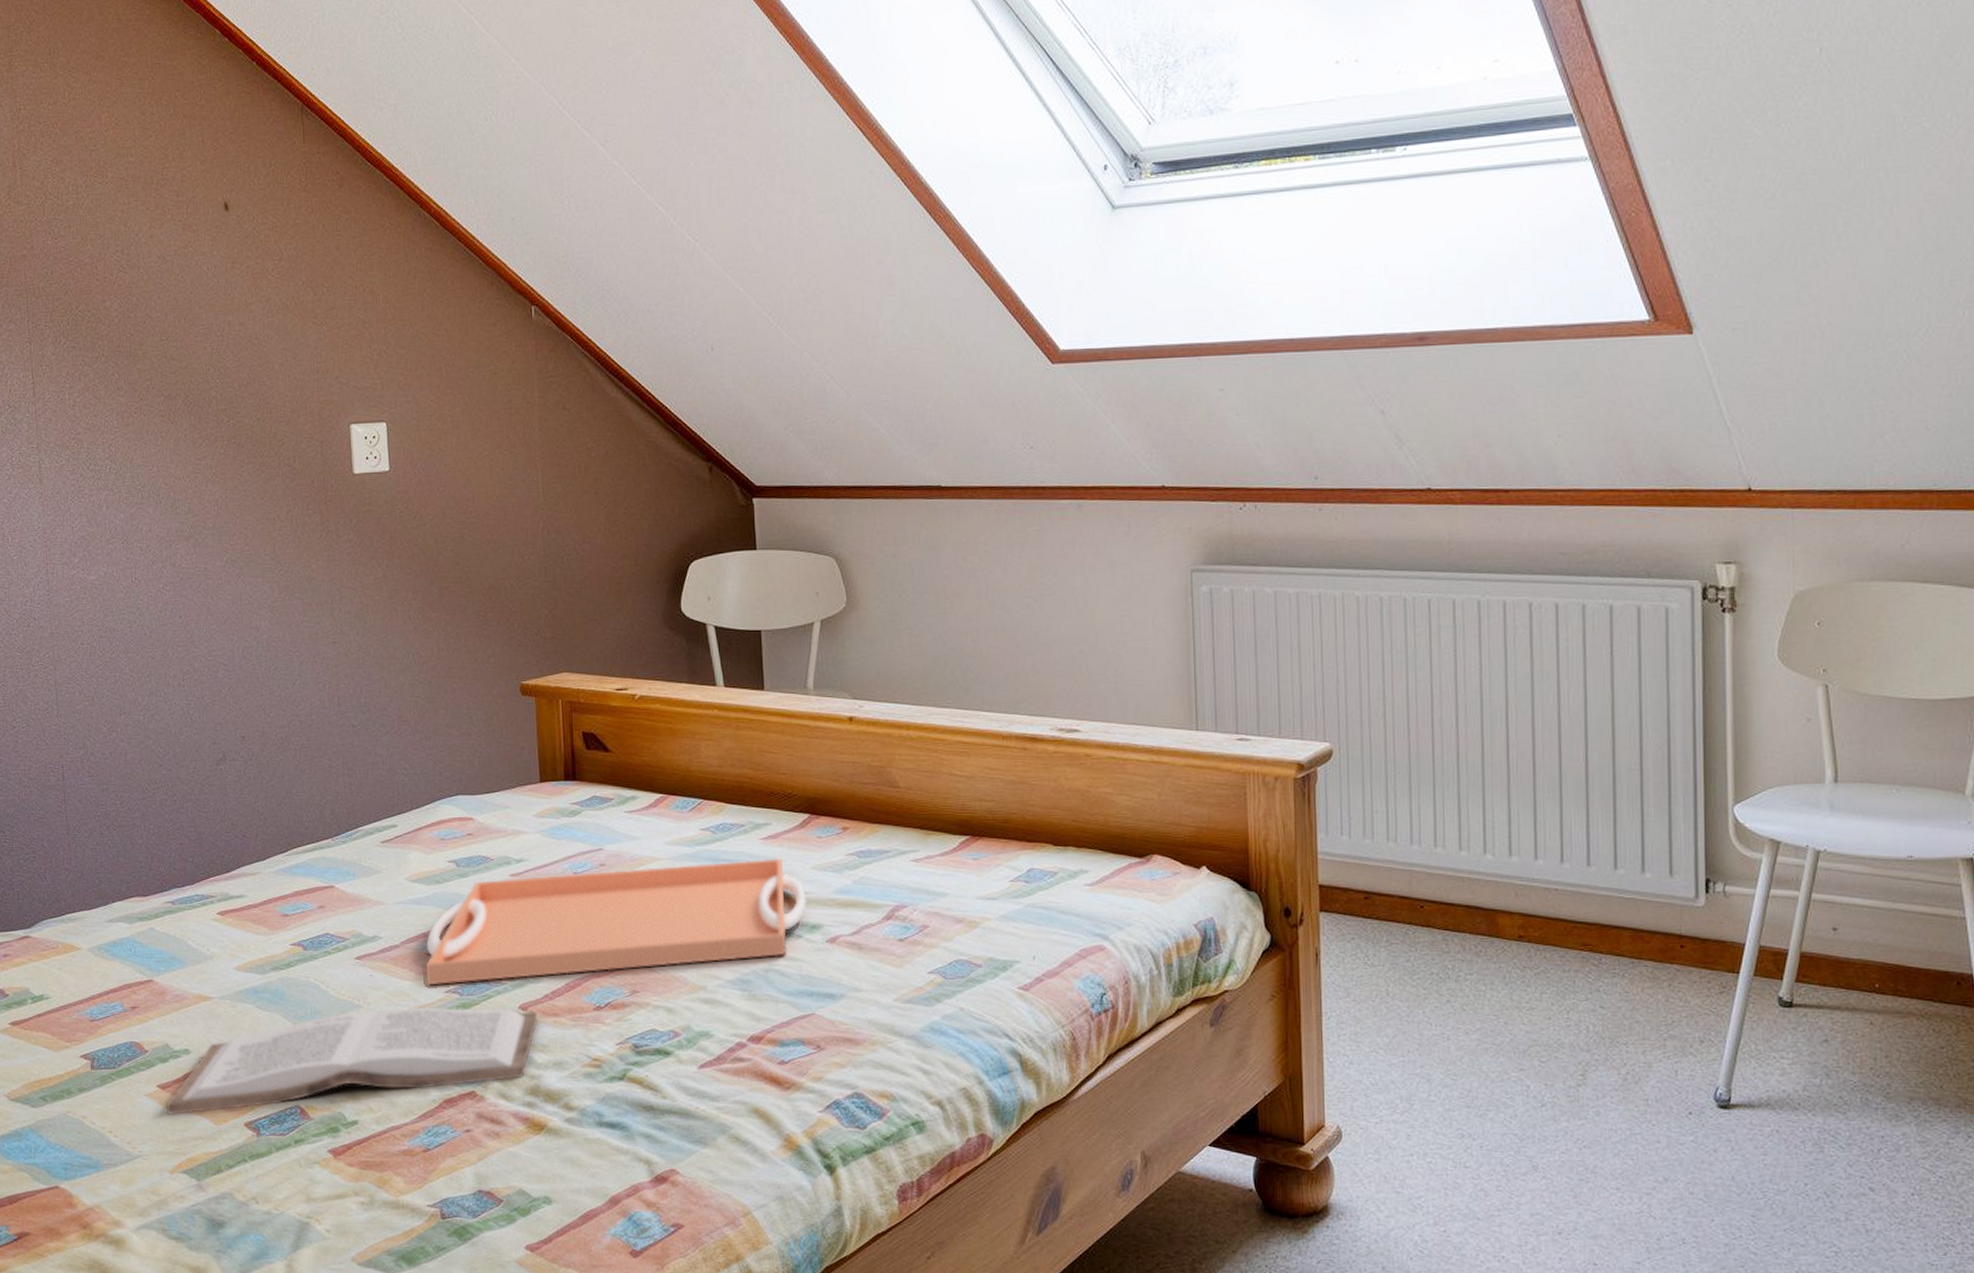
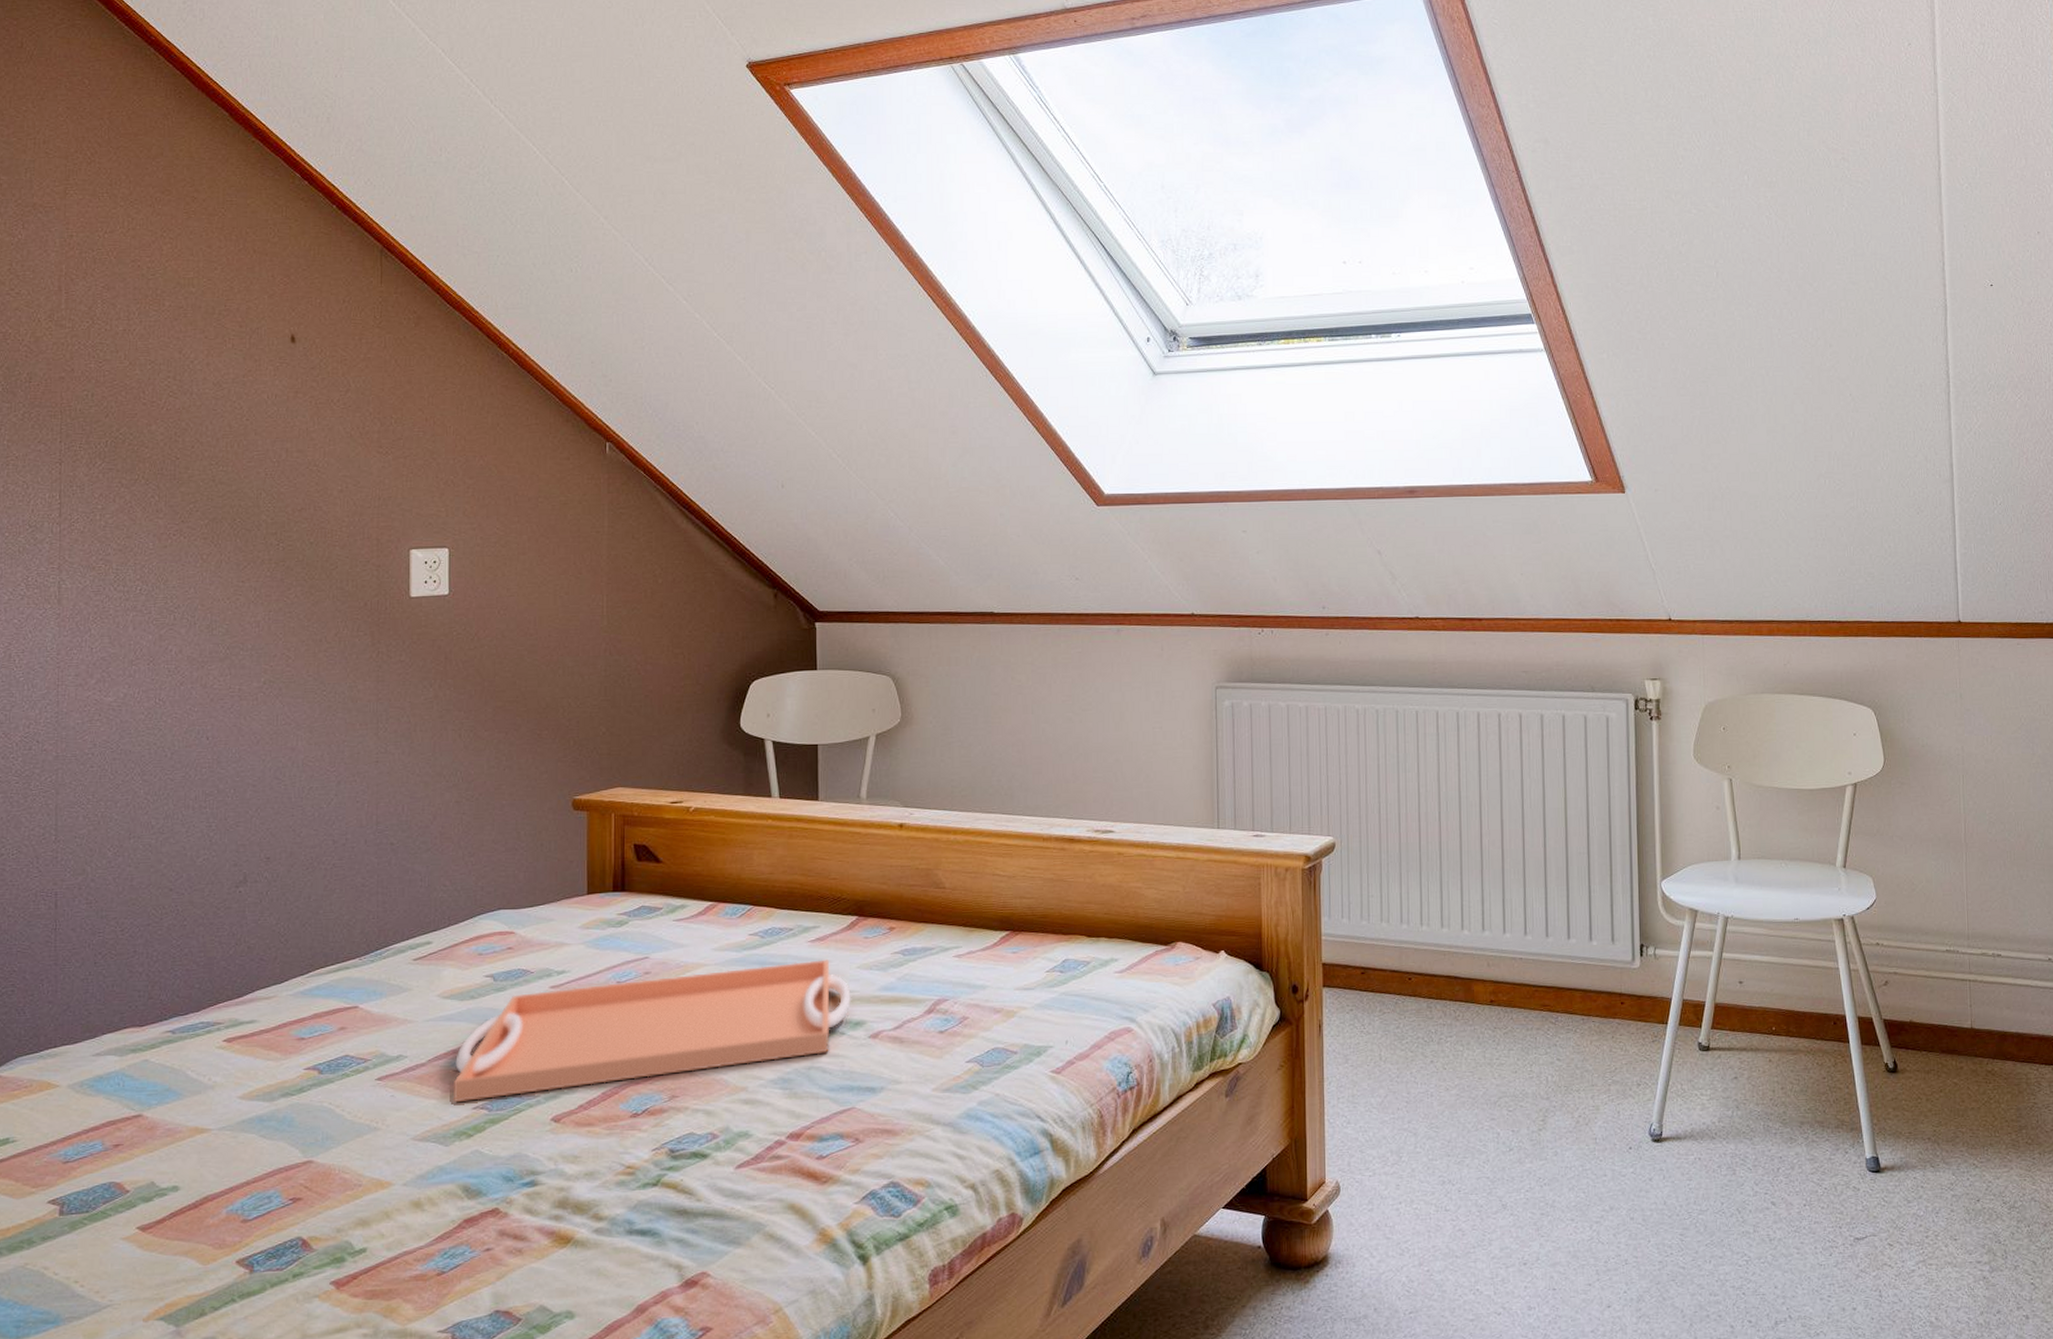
book: present [166,1006,538,1115] -> none [145,1121,571,1258]

